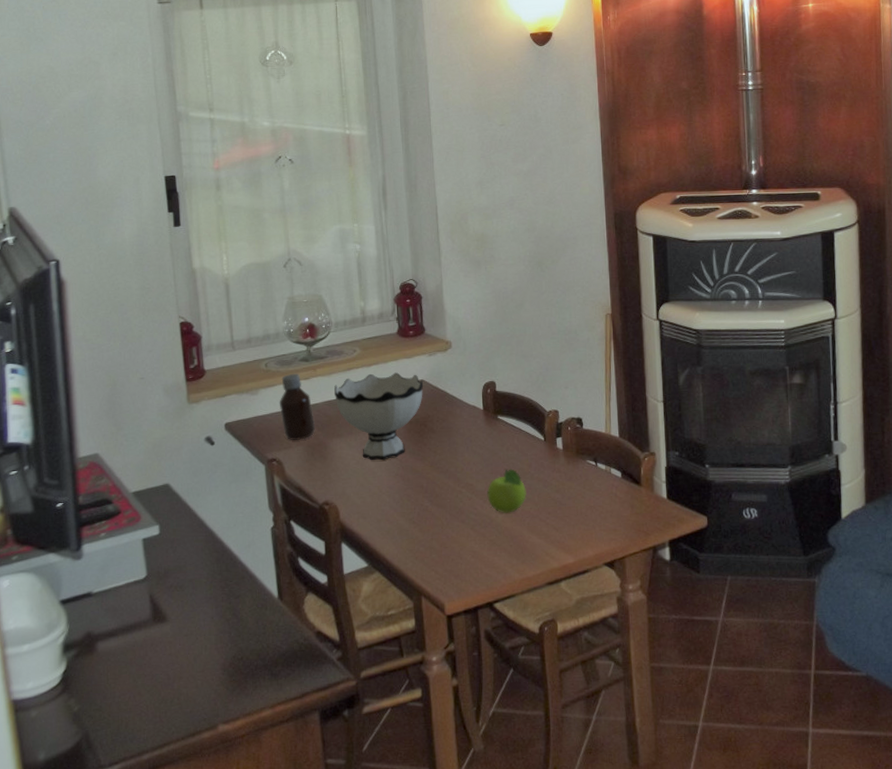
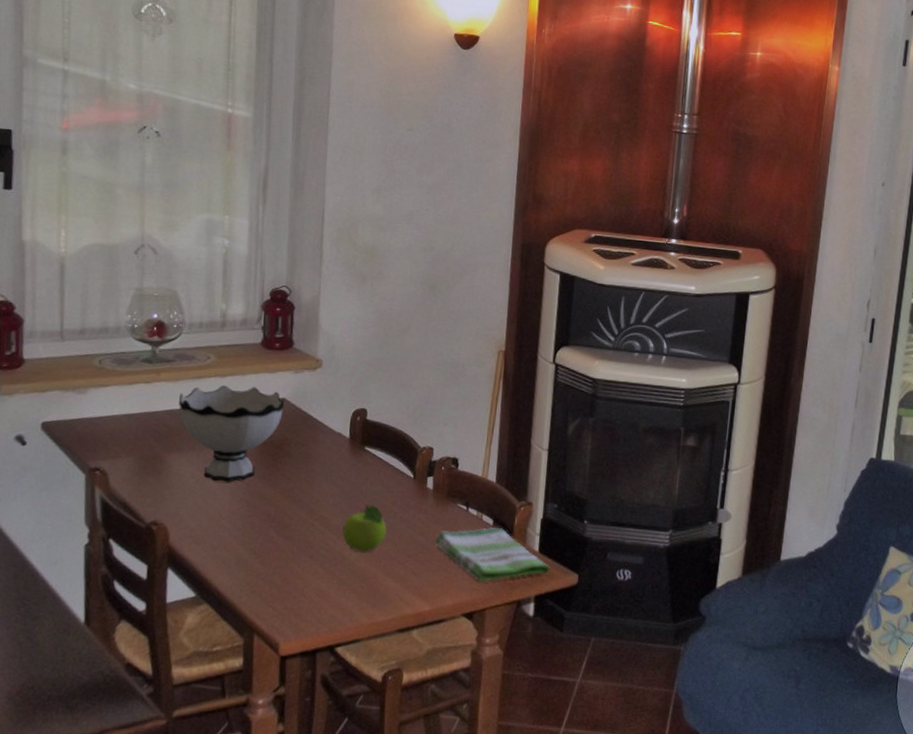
bottle: present [279,373,316,440] -> none [110,374,153,450]
dish towel: none [570,479,680,532] -> present [434,527,550,583]

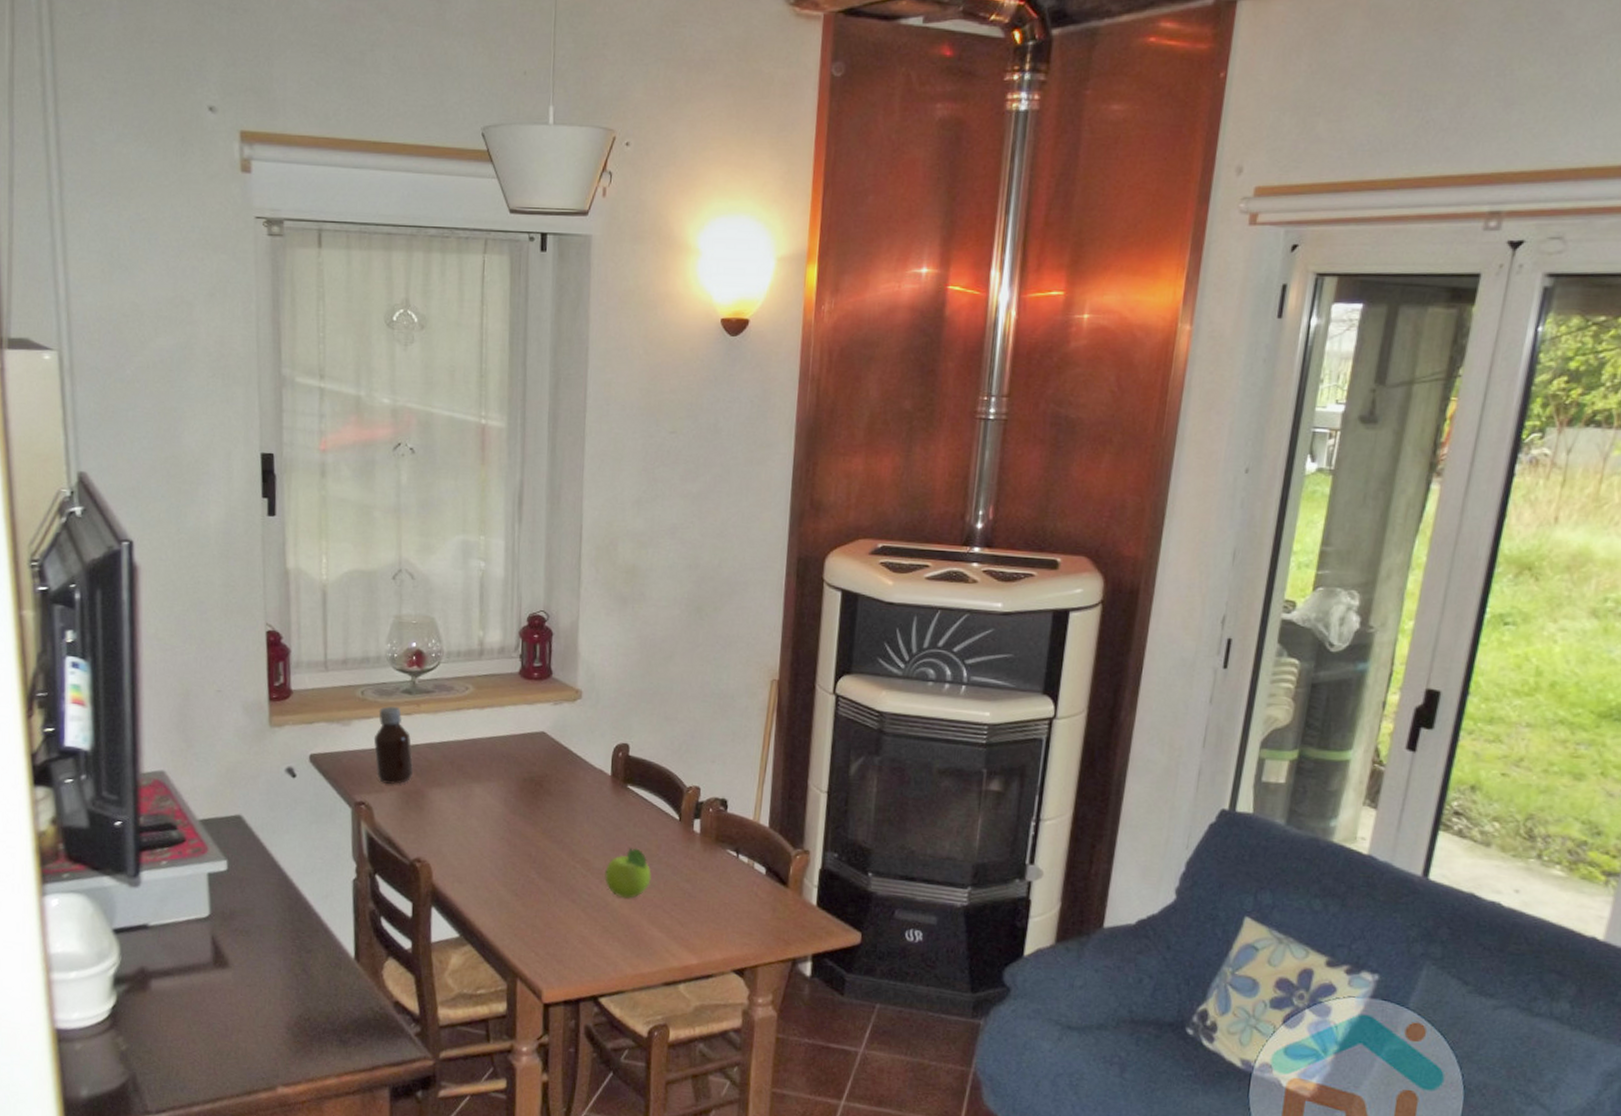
bottle: none [110,374,153,450] -> present [373,706,414,785]
bowl: present [179,385,284,483] -> none [439,717,543,820]
dish towel: present [434,527,550,583] -> none [702,877,830,937]

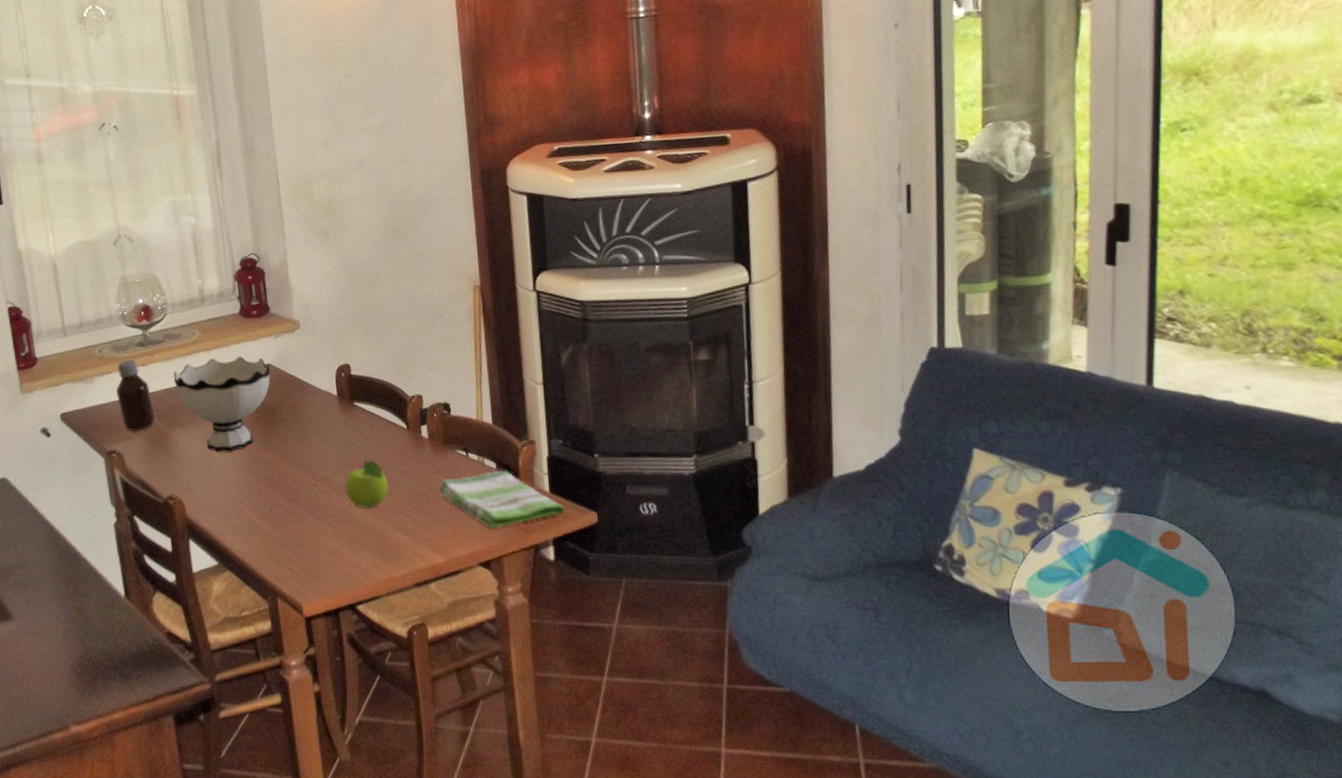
bowl: none [439,717,543,820] -> present [174,356,270,452]
dish towel: none [702,877,830,937] -> present [438,471,565,529]

